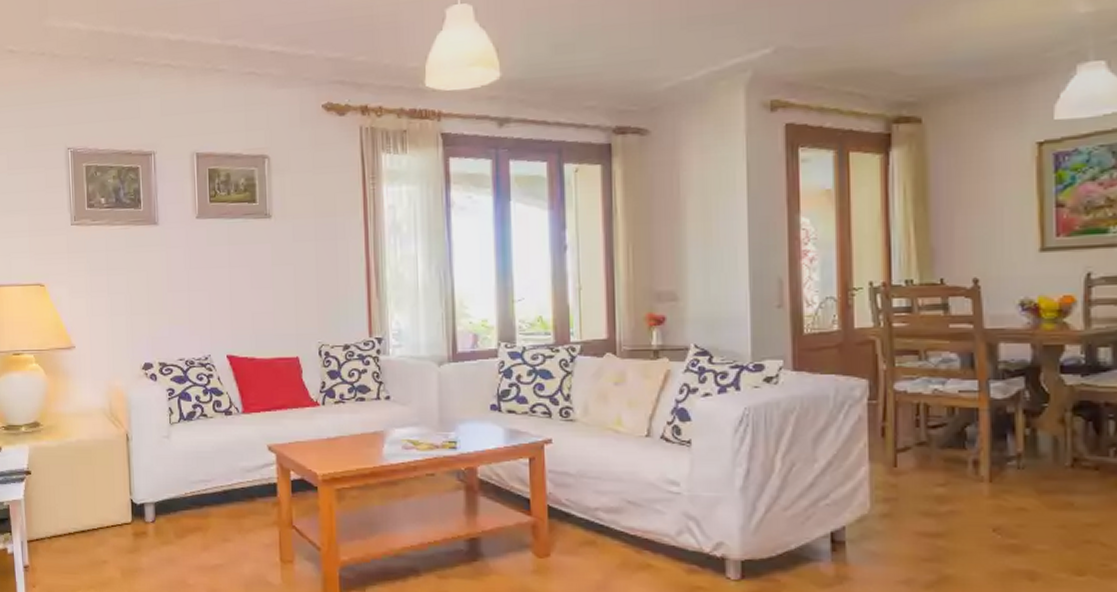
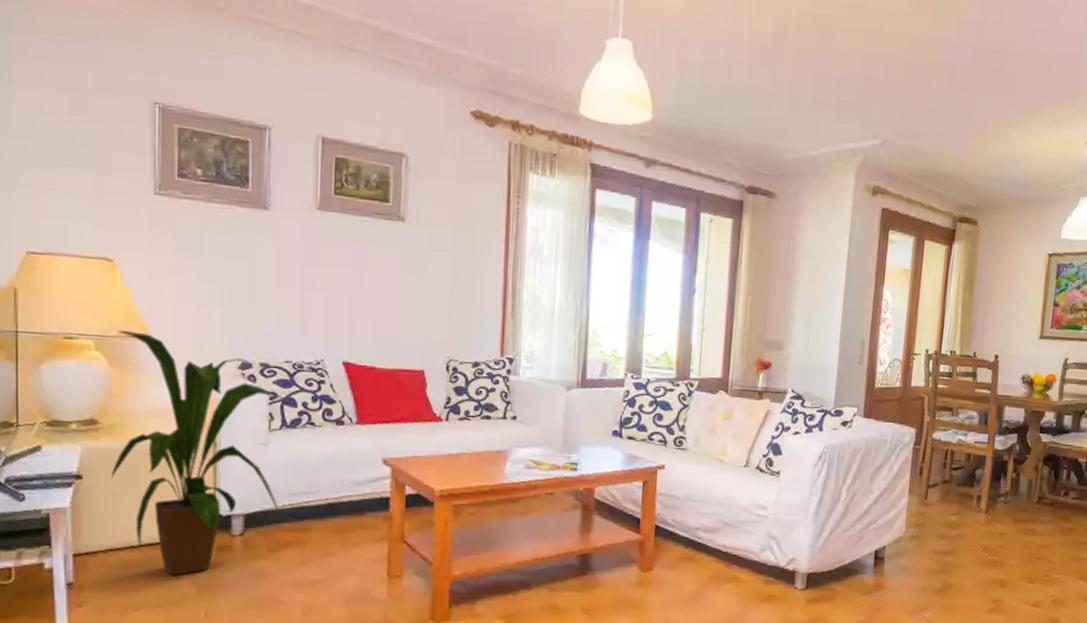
house plant: none [50,344,184,560] -> present [112,330,288,576]

